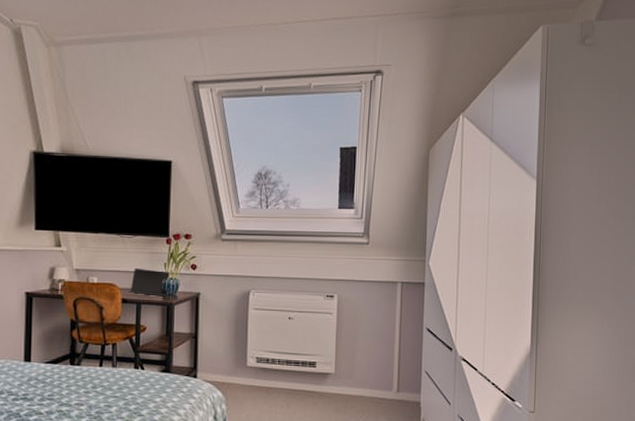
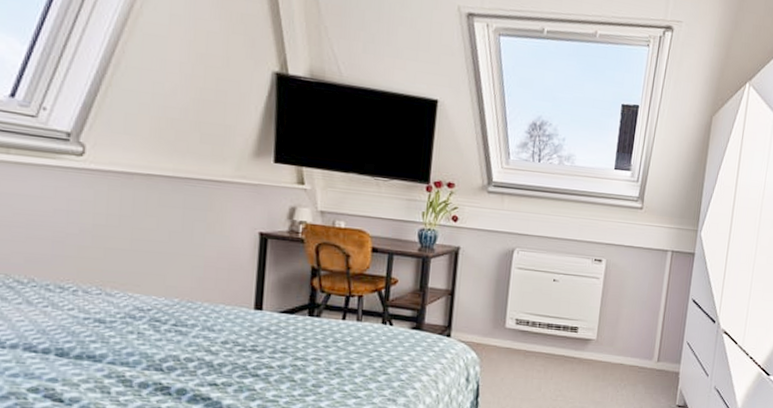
laptop: present [128,268,170,297] -> none [380,214,428,249]

